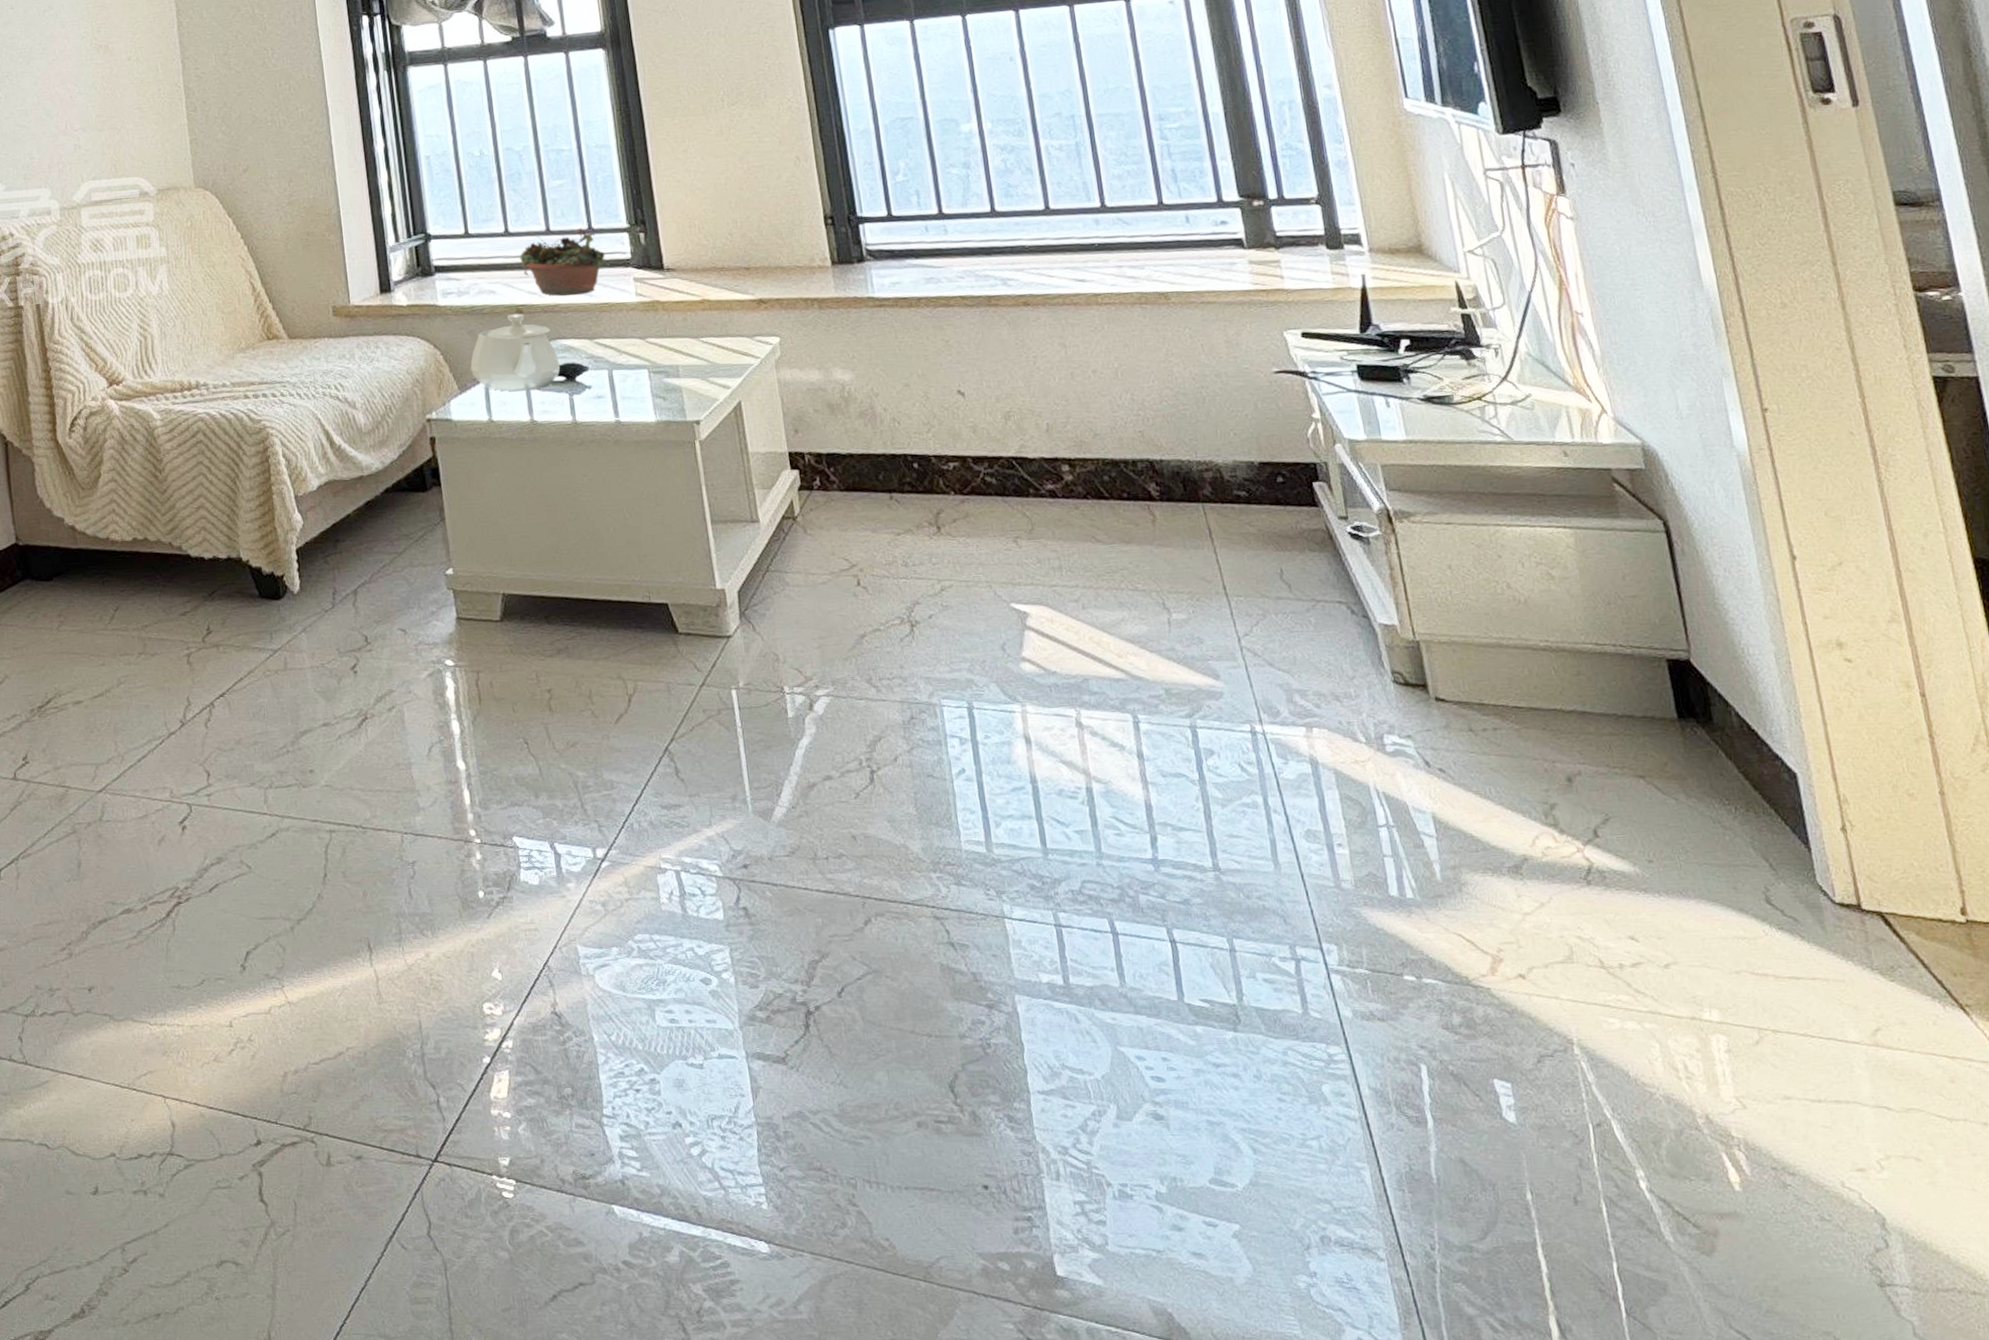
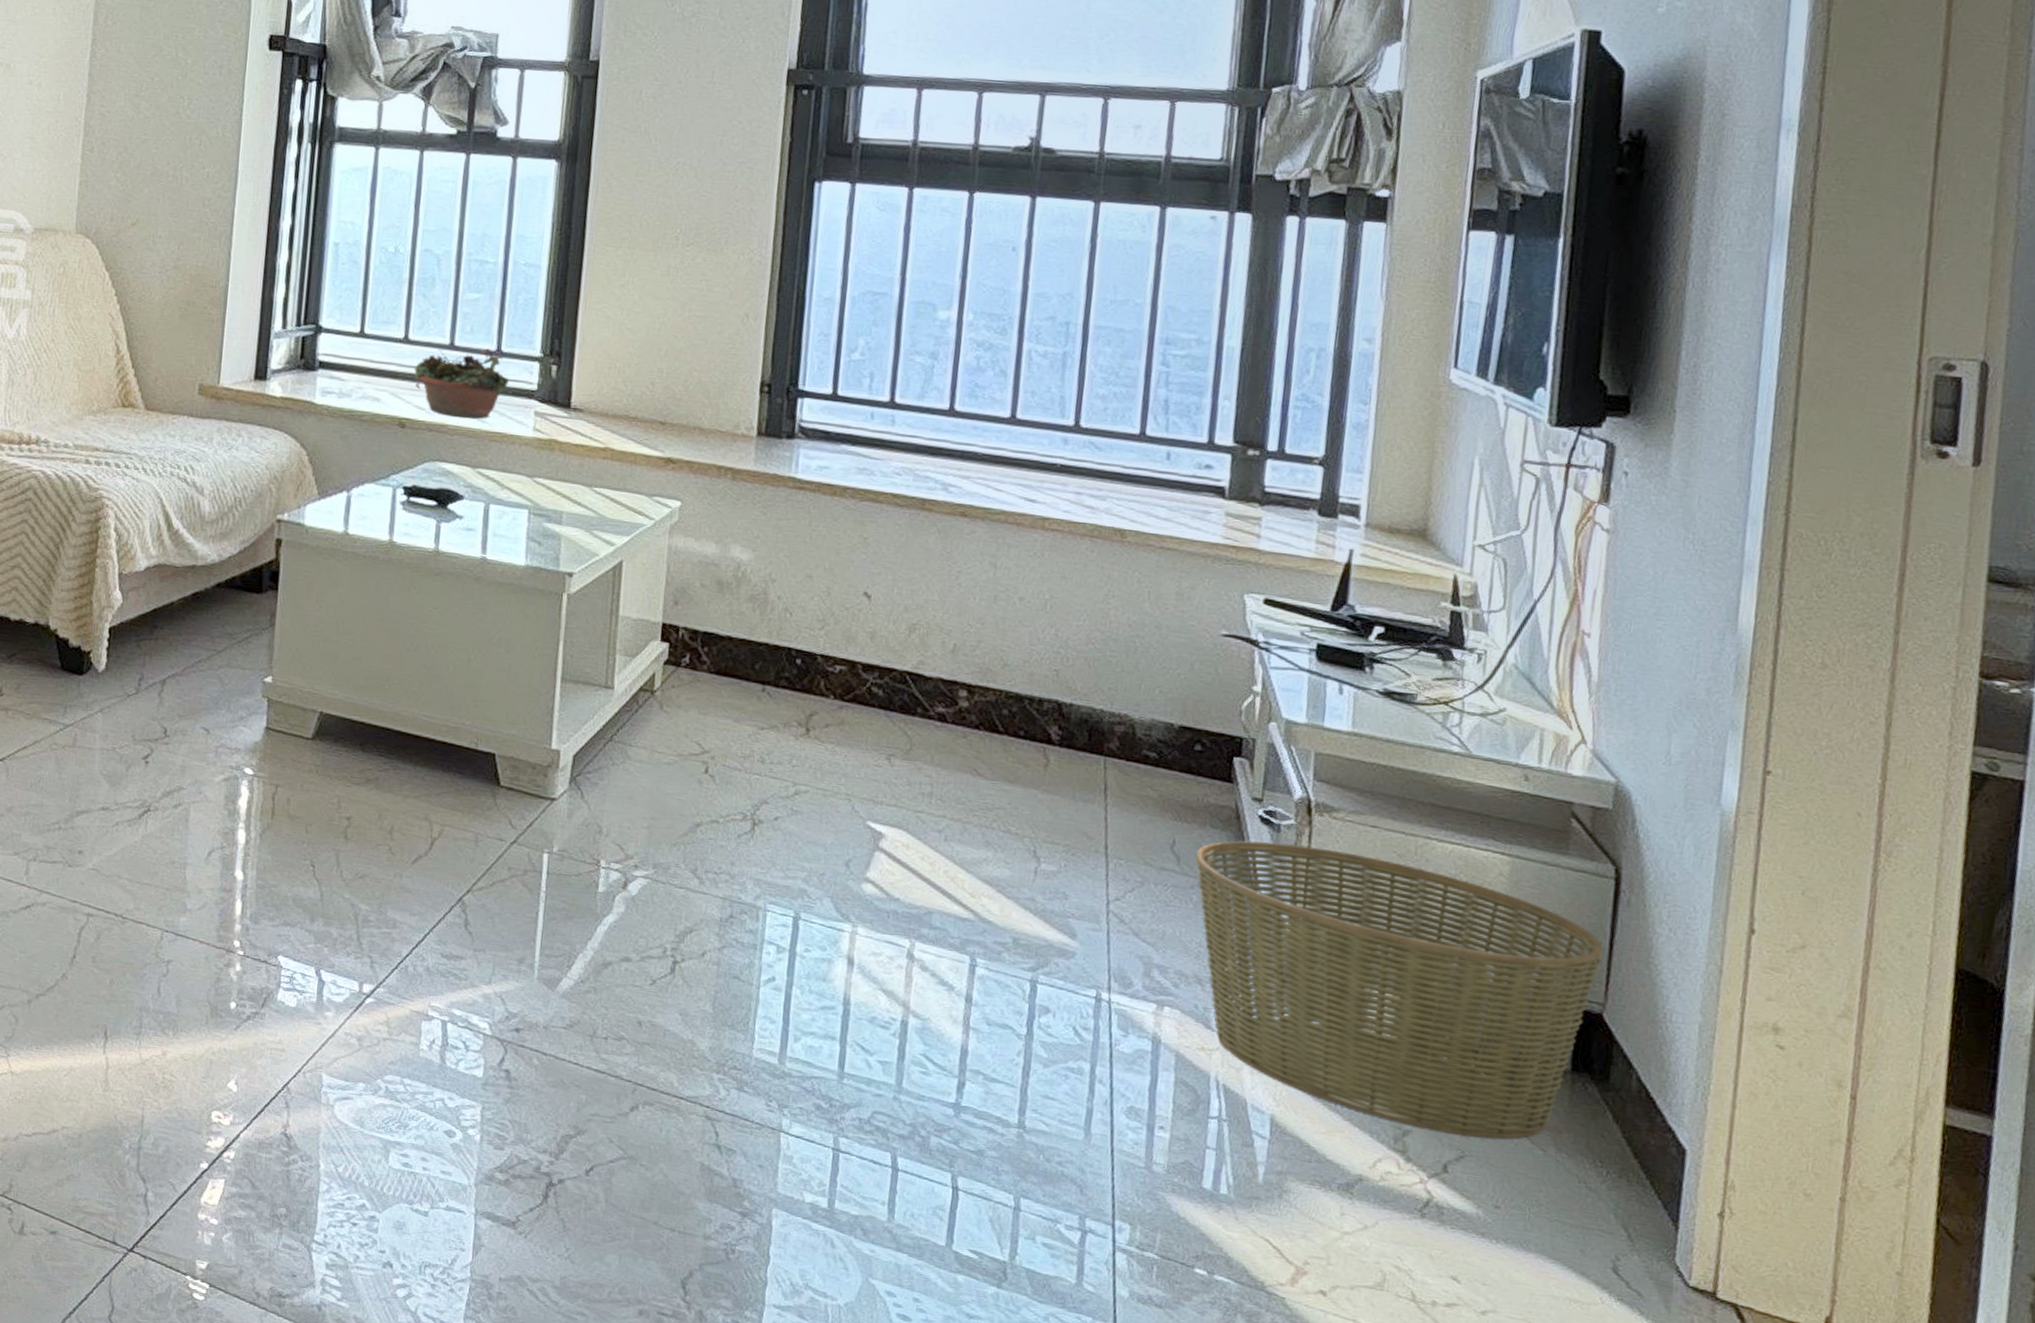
teapot: present [470,313,561,392] -> none [336,426,434,510]
basket: none [1302,552,1677,800] -> present [1194,840,1604,1139]

